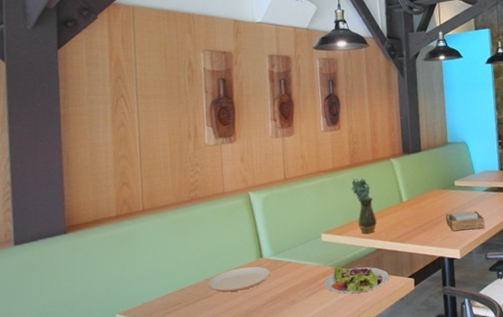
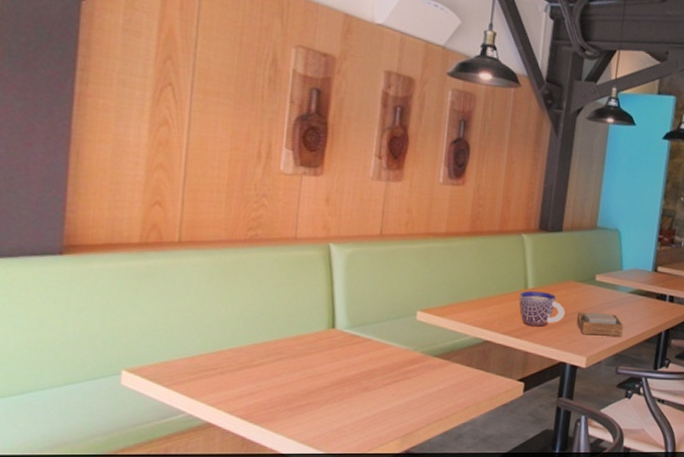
plate: present [208,266,270,292] -> none [256,336,342,365]
salad plate: present [324,267,389,294] -> none [409,355,494,391]
vase: present [351,177,377,234] -> none [464,248,492,321]
cup: none [397,202,436,232] -> present [518,290,565,327]

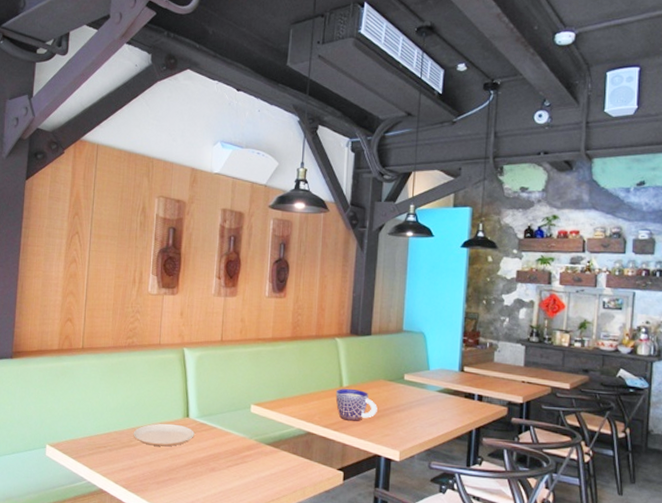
plate: none [256,336,342,365] -> present [133,423,195,447]
napkin holder: present [576,311,623,336] -> none [388,408,433,433]

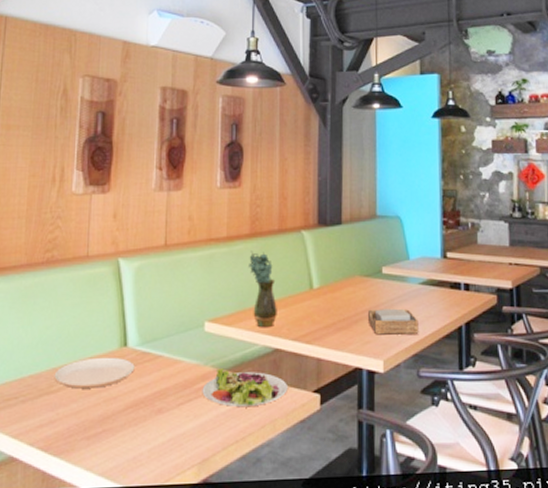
salad plate: none [247,442,317,476] -> present [202,368,287,408]
vase: none [288,351,311,415] -> present [247,251,277,328]
cup: present [335,388,377,421] -> none [305,290,355,329]
napkin holder: none [388,408,433,433] -> present [367,308,419,335]

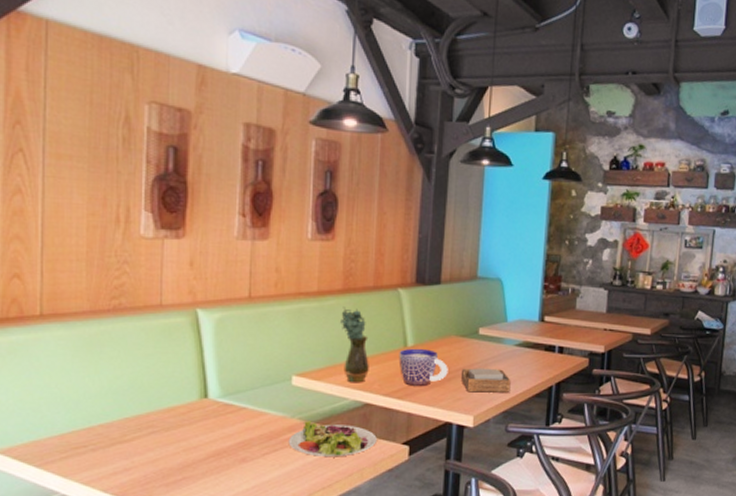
plate: present [54,357,135,389] -> none [127,408,216,438]
cup: none [305,290,355,329] -> present [398,348,448,386]

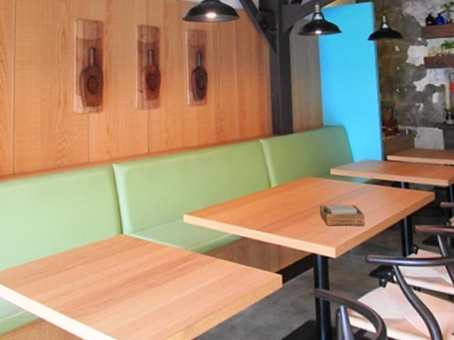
salad plate: present [288,421,377,458] -> none [184,252,254,284]
vase: present [339,307,369,383] -> none [216,156,243,220]
cup: present [398,348,448,386] -> none [265,188,308,221]

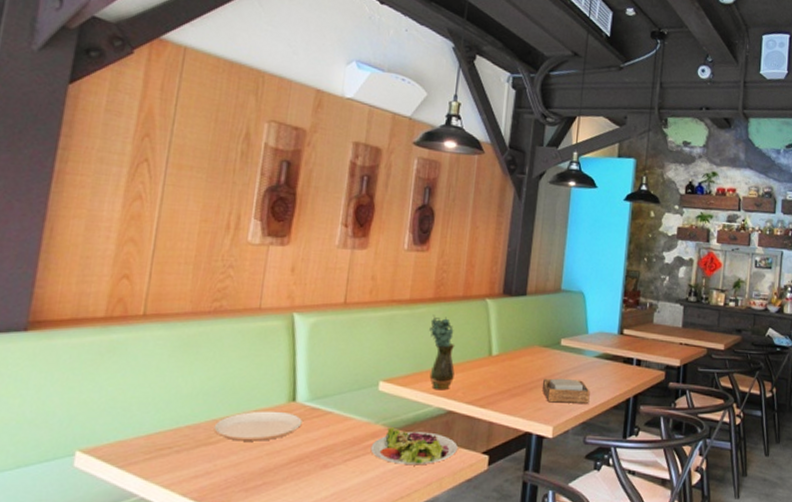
plate: none [68,242,130,267] -> present [213,411,303,441]
salad plate: none [184,252,254,284] -> present [370,427,458,466]
vase: none [216,156,243,220] -> present [428,315,455,391]

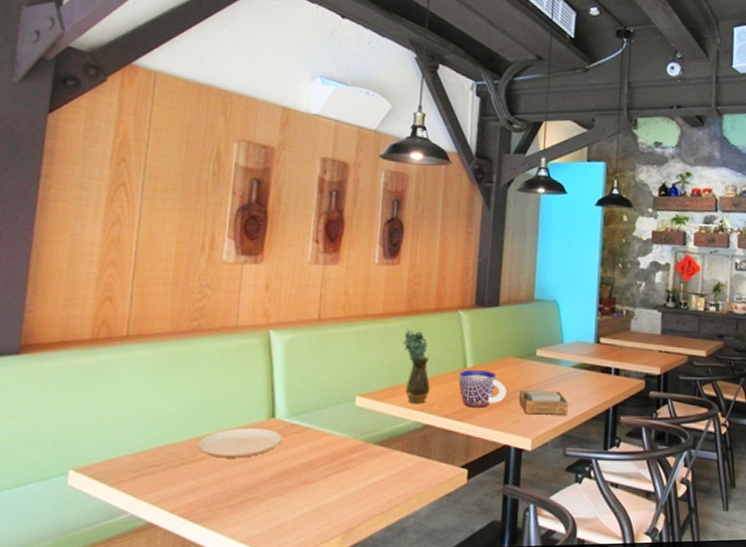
salad plate: present [370,427,458,466] -> none [350,442,436,480]
cup: none [483,357,530,395] -> present [458,369,506,407]

